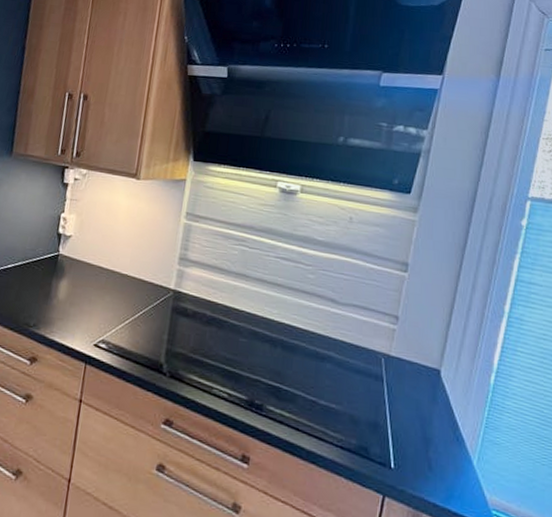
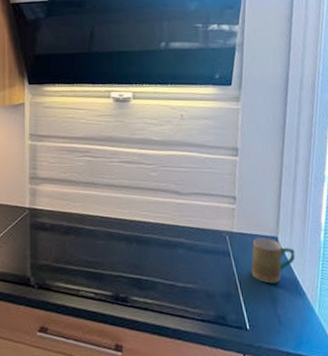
mug: none [404,367,458,422] -> present [251,237,296,284]

